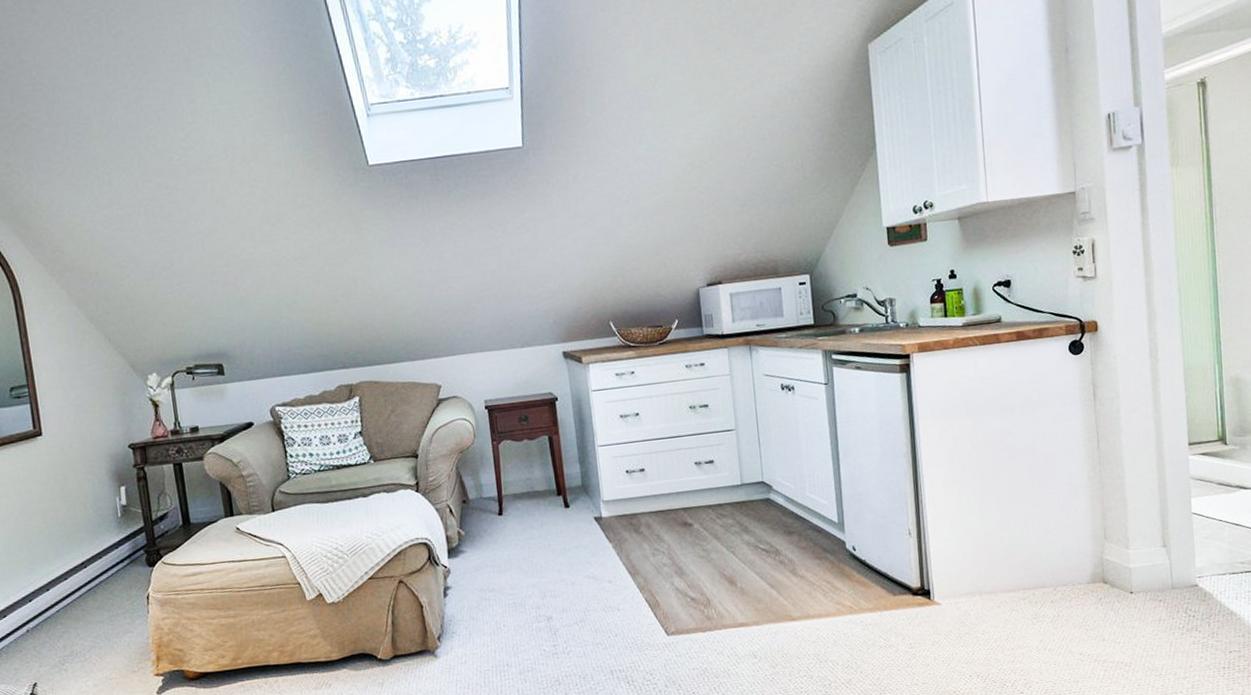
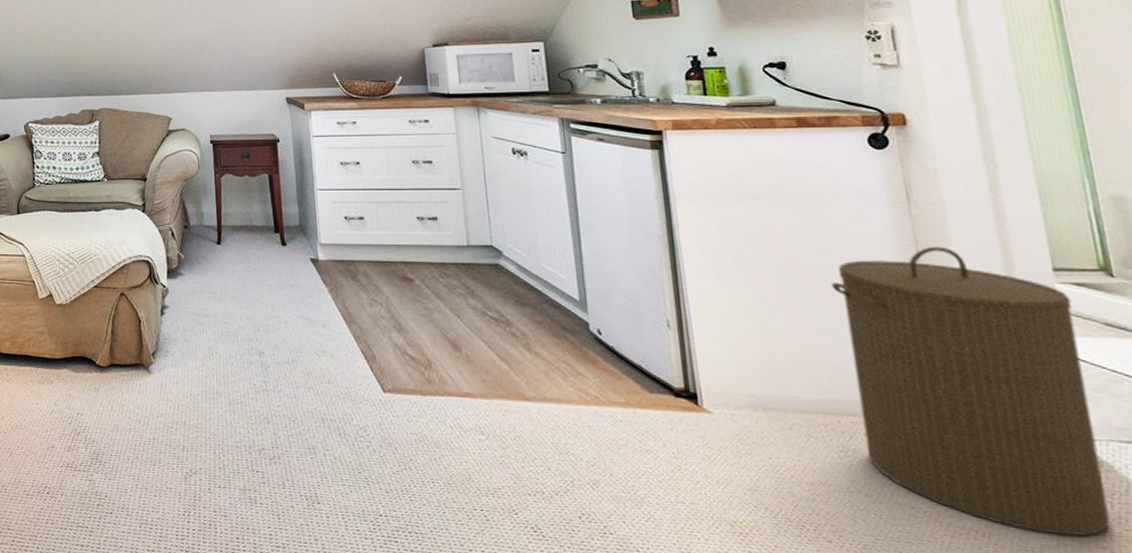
laundry hamper: none [1035,435,1208,655] -> present [831,246,1112,537]

